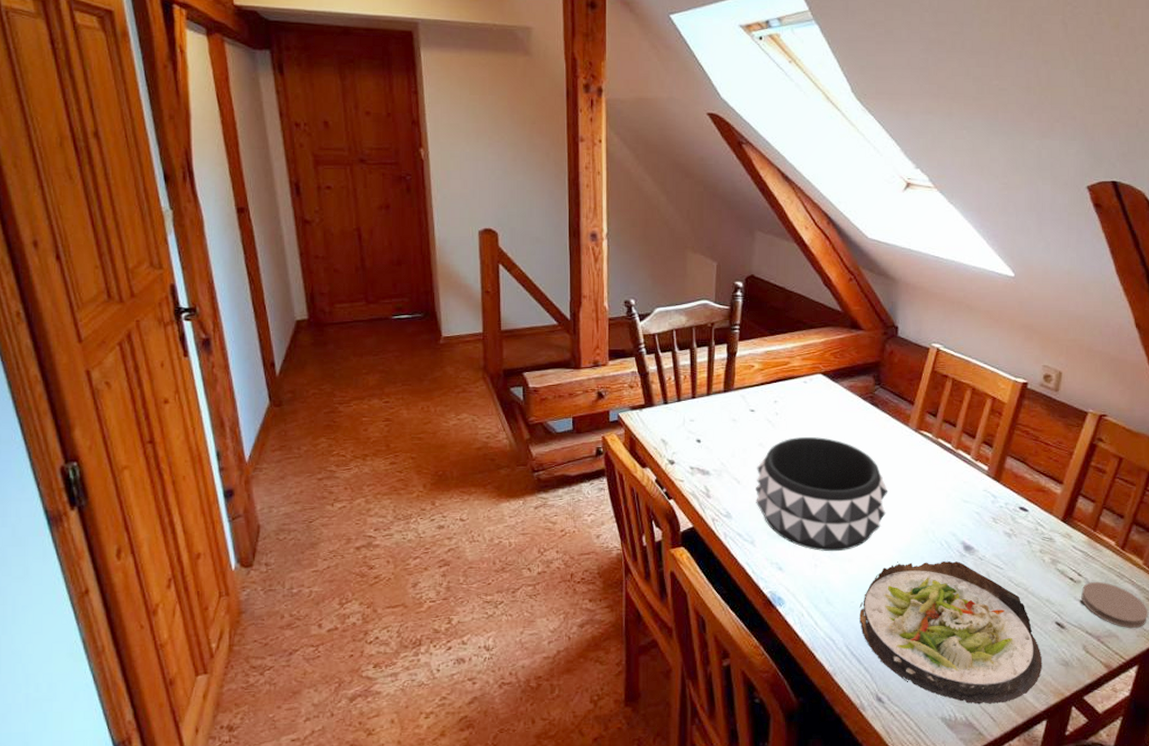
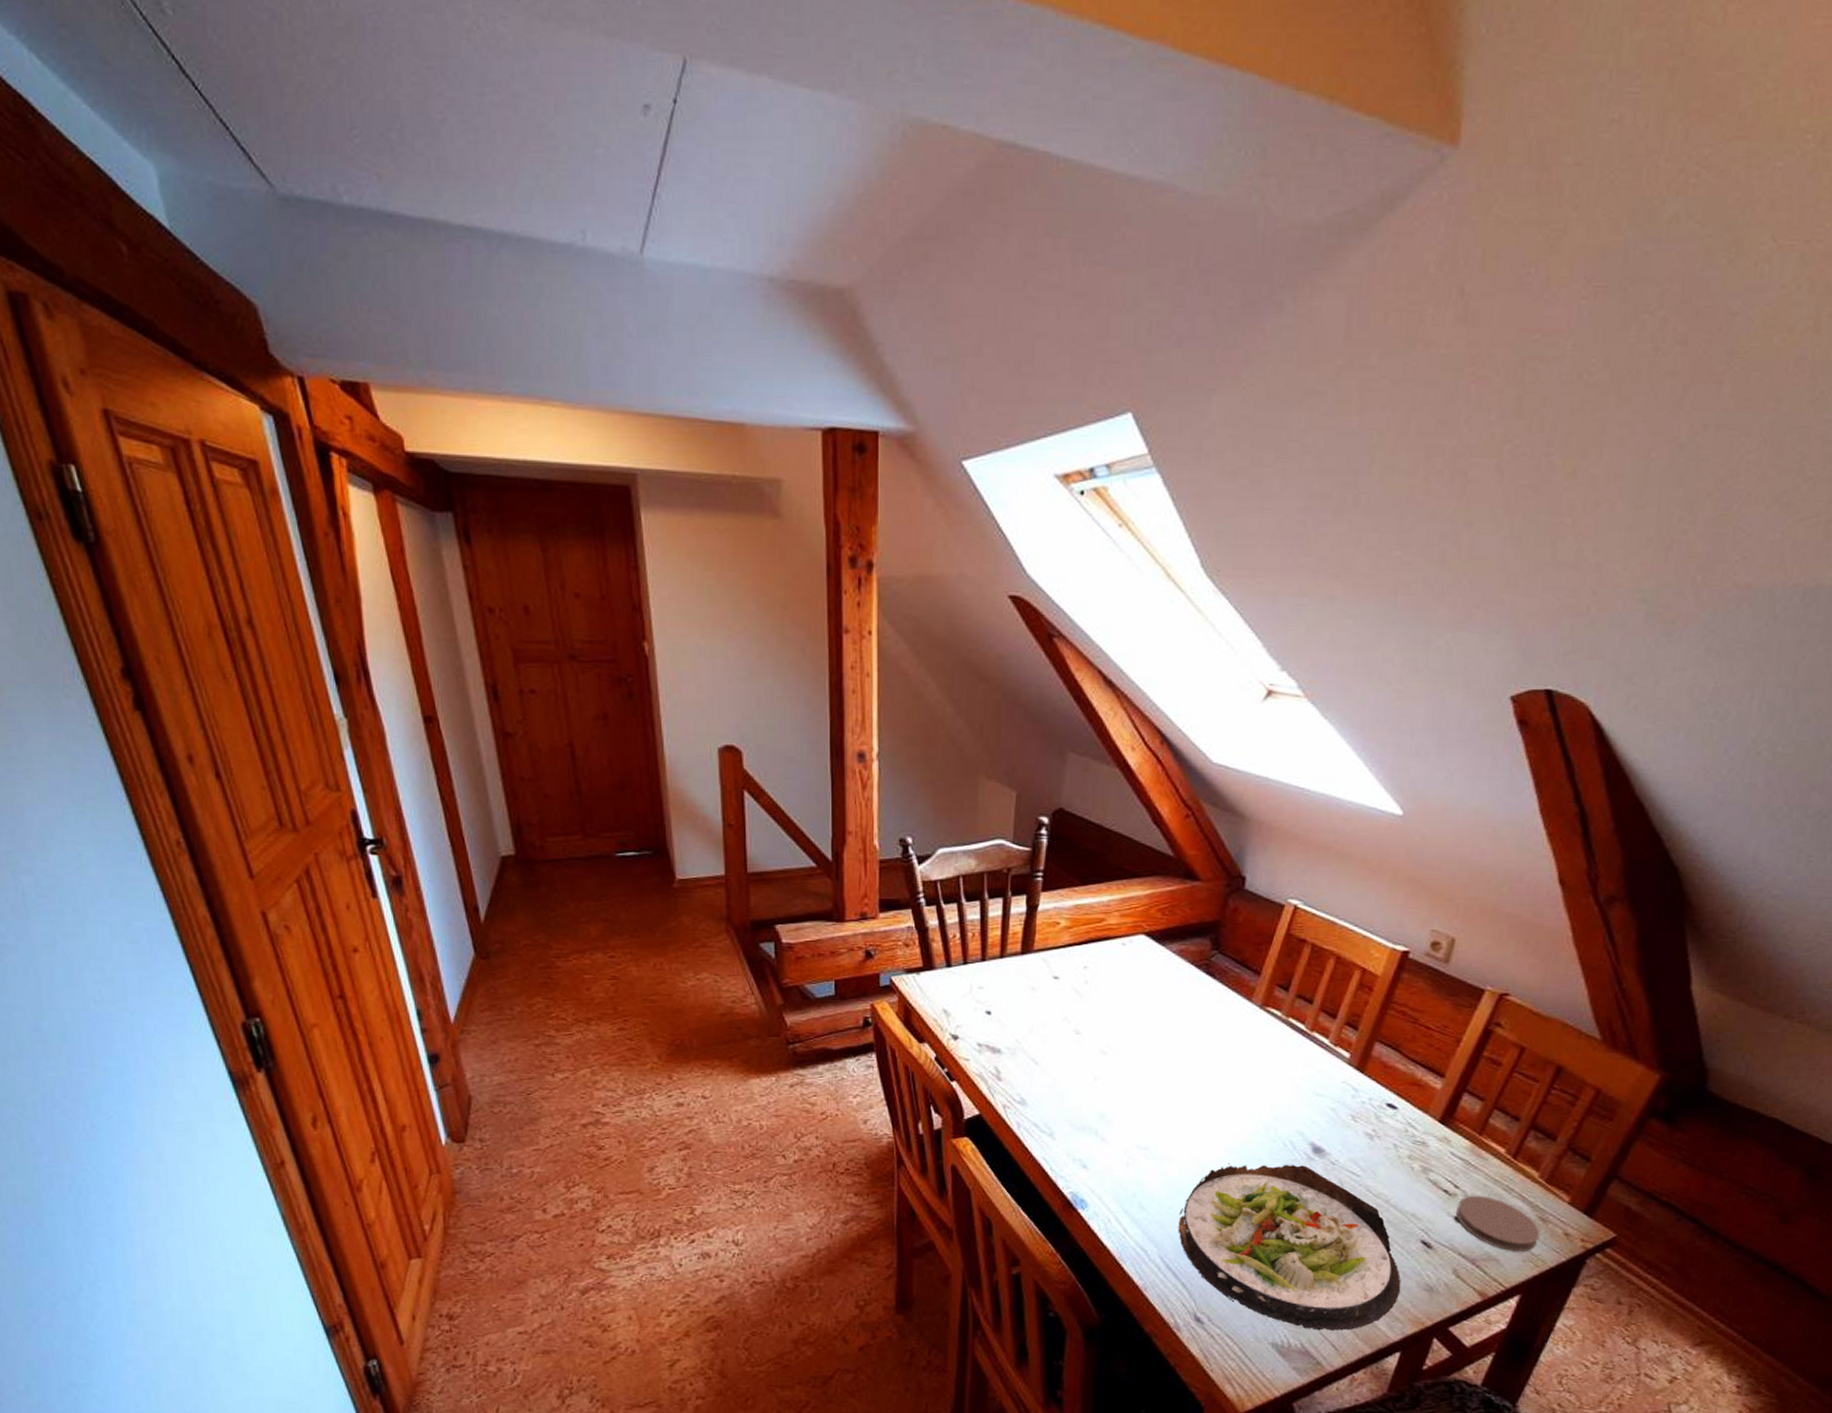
decorative bowl: present [756,437,888,552] -> none [1057,1011,1222,1149]

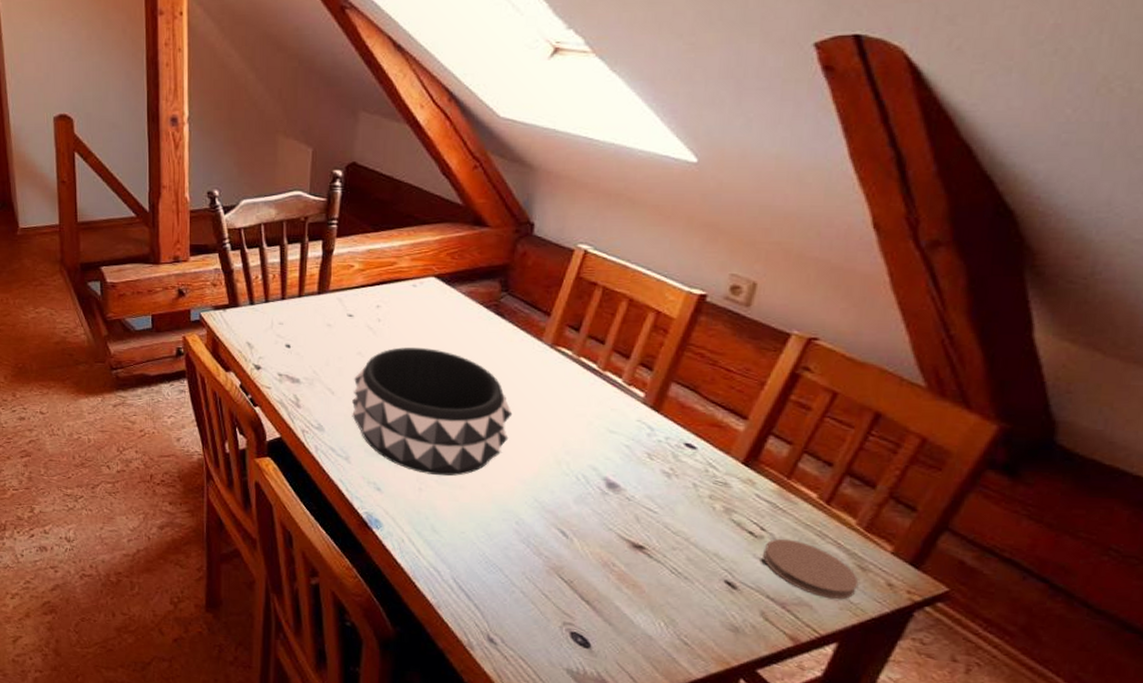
decorative bowl: none [1057,1011,1222,1149] -> present [352,347,513,477]
salad plate: present [1178,1163,1401,1331] -> none [470,493,704,663]

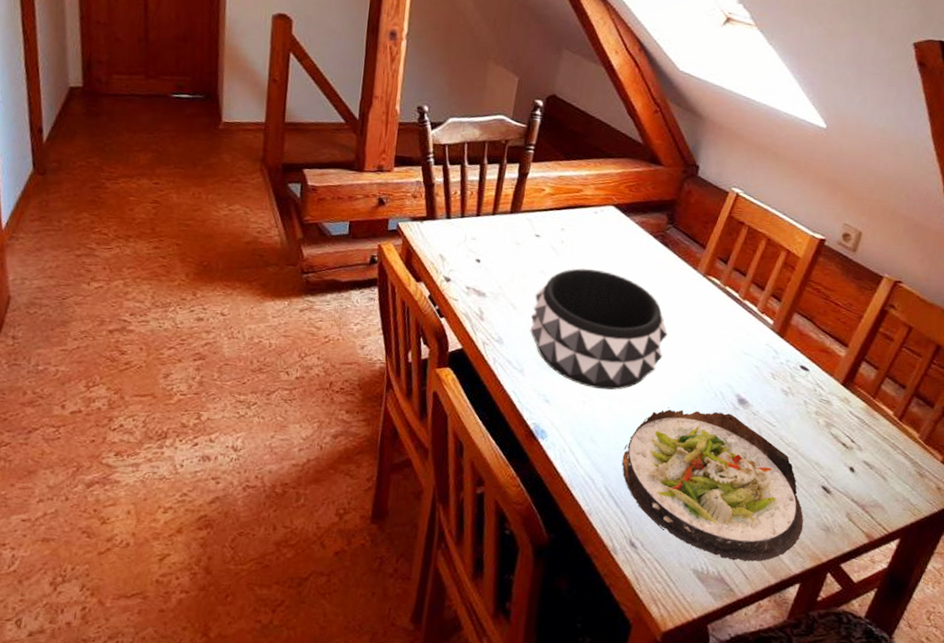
salad plate: none [470,493,704,663] -> present [622,407,804,562]
coaster: present [763,538,859,600] -> none [851,449,918,502]

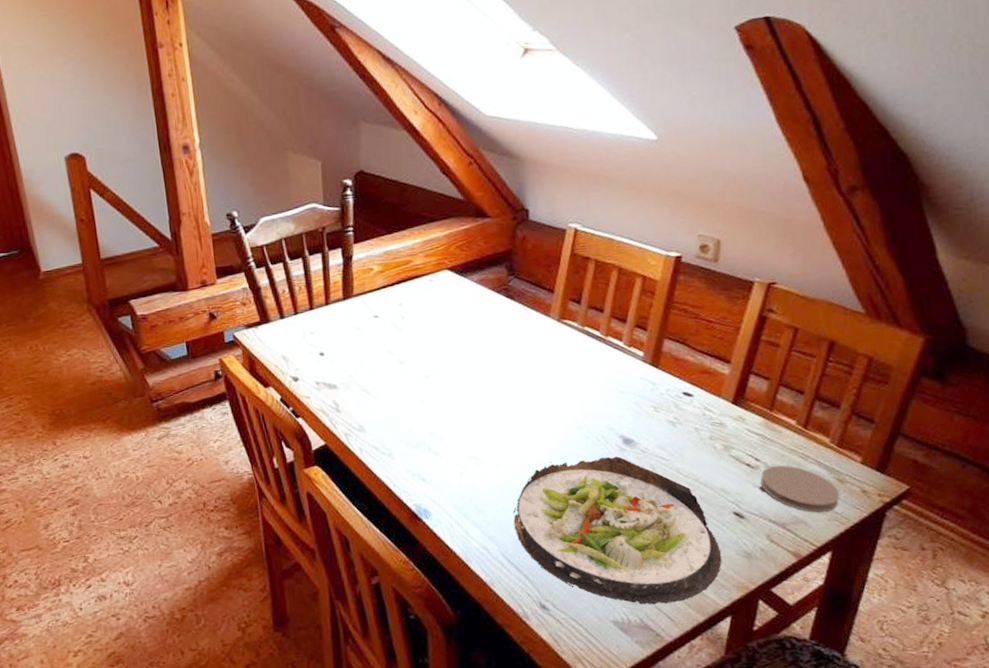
decorative bowl: present [530,268,668,390] -> none [387,337,534,458]
coaster: none [851,449,918,502] -> present [760,465,840,513]

